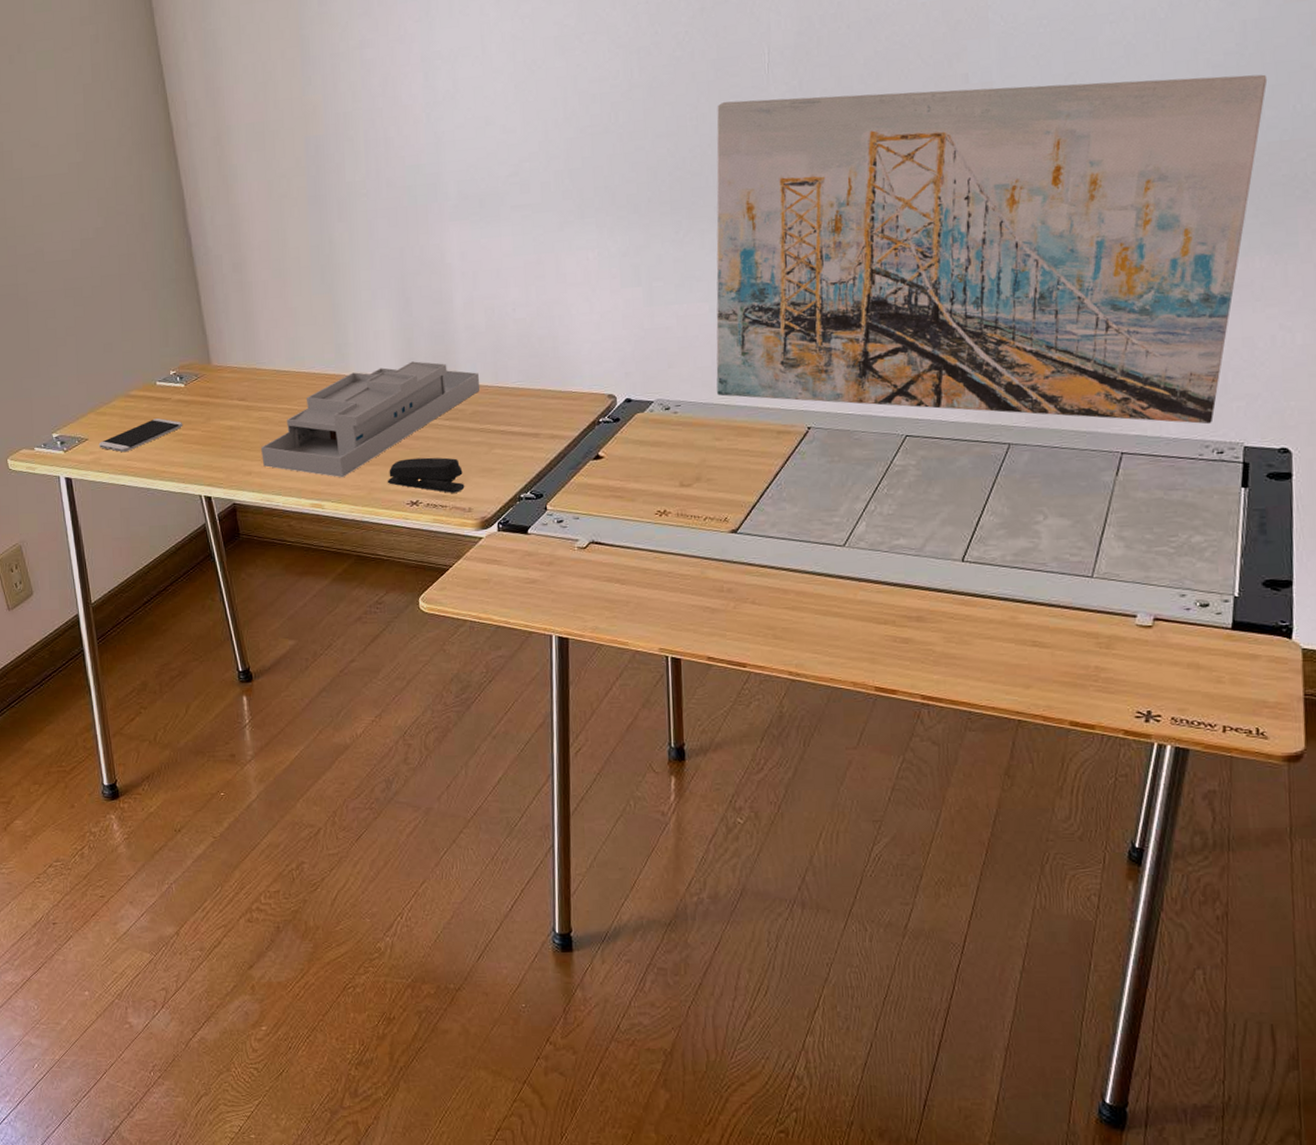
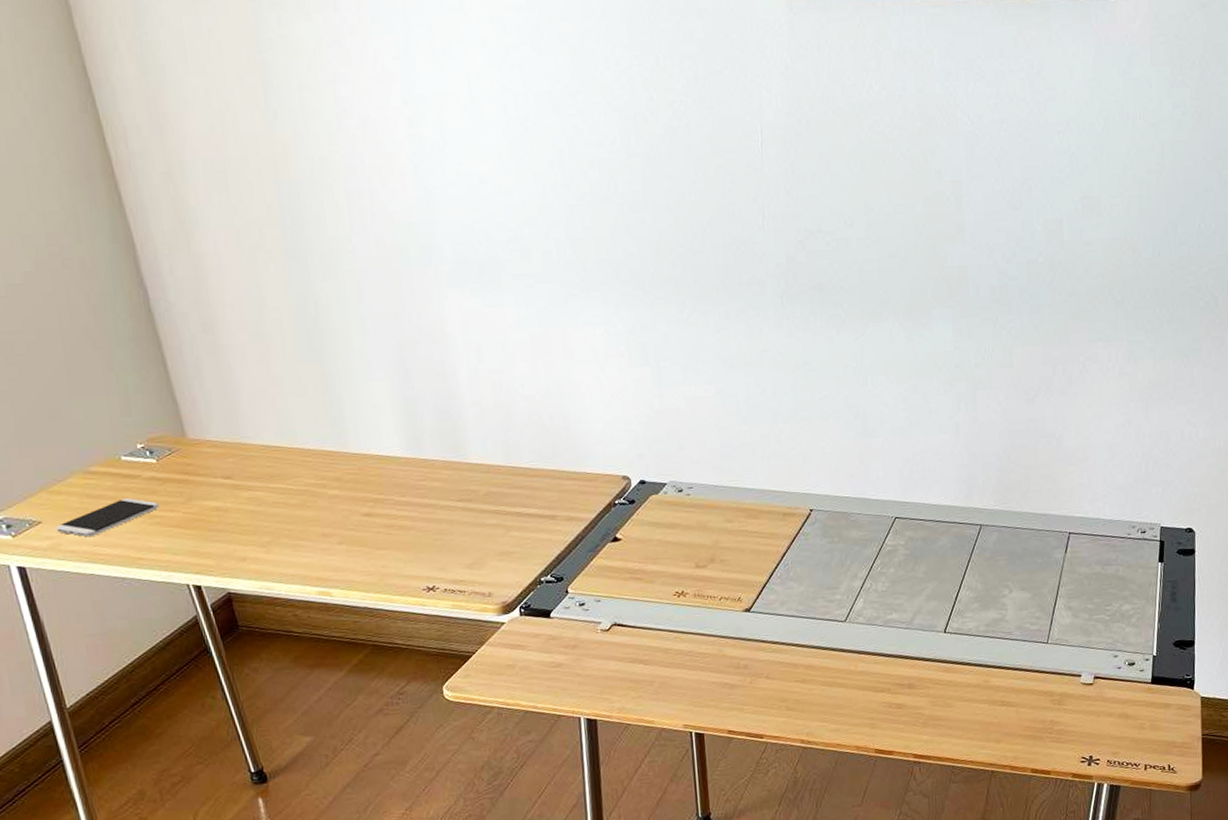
desk organizer: present [261,361,481,478] -> none [255,438,493,563]
stapler: present [387,457,465,493] -> none [399,540,483,578]
wall art: present [716,74,1268,425] -> none [714,179,1180,508]

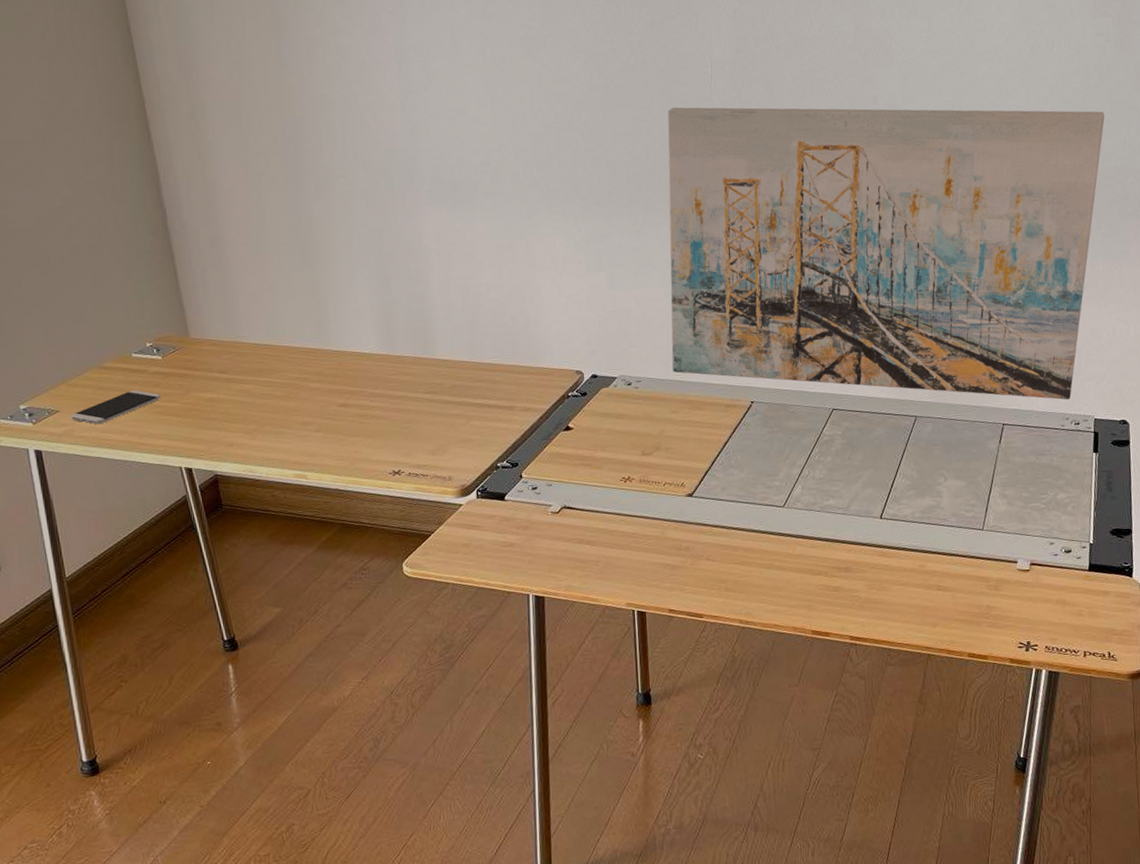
wall art: none [714,179,1180,508] -> present [667,107,1105,400]

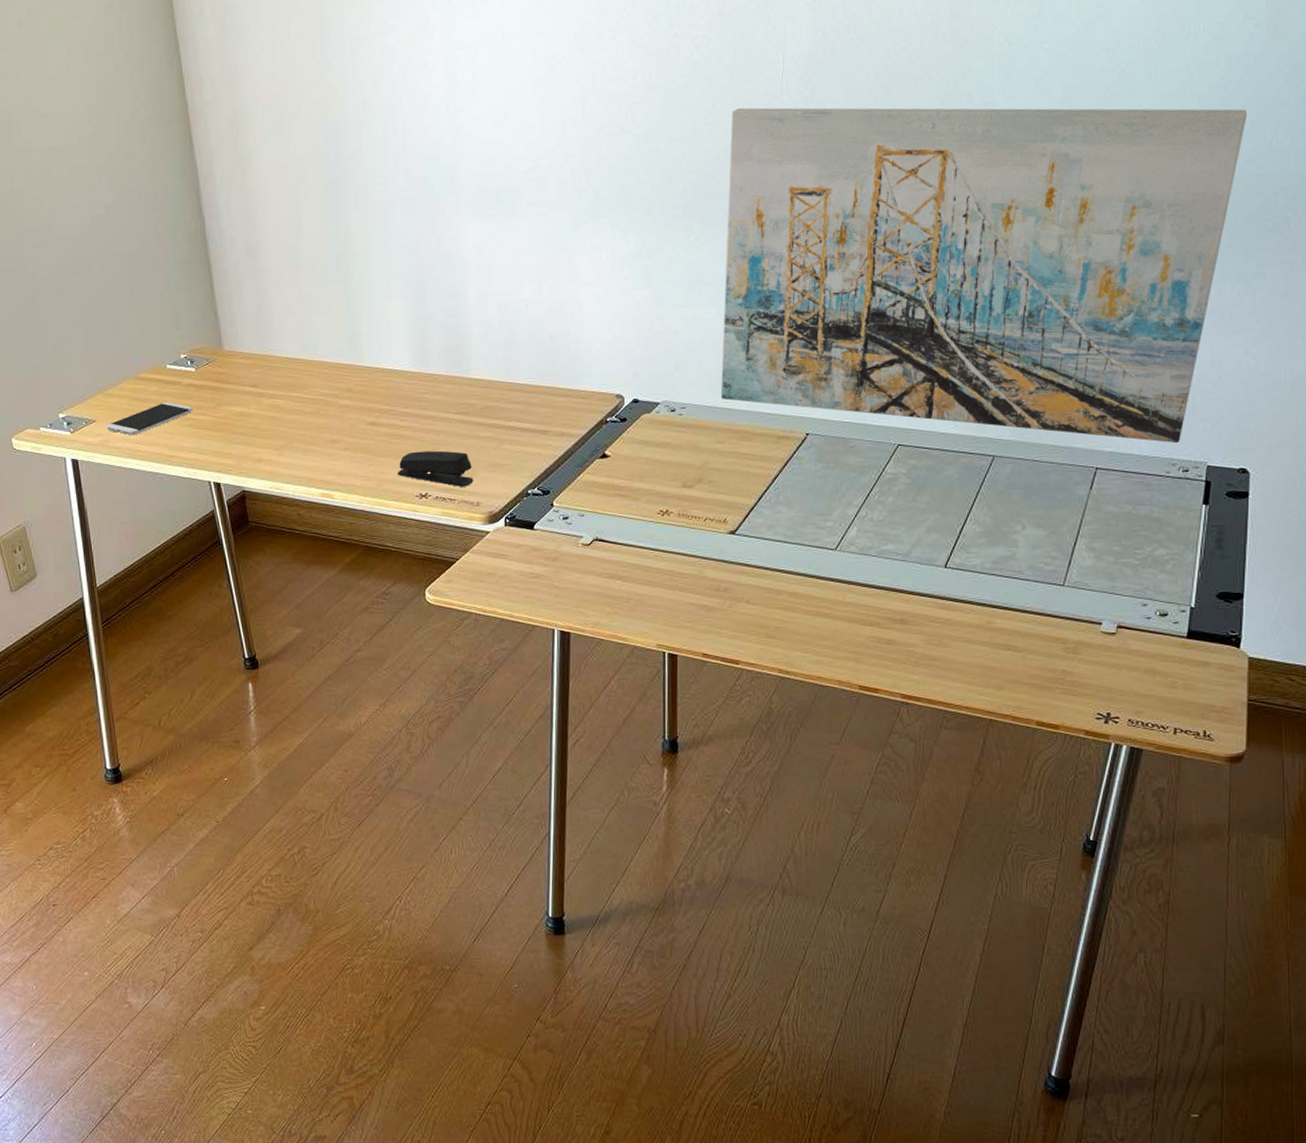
stapler: none [369,428,445,463] -> present [397,450,474,487]

